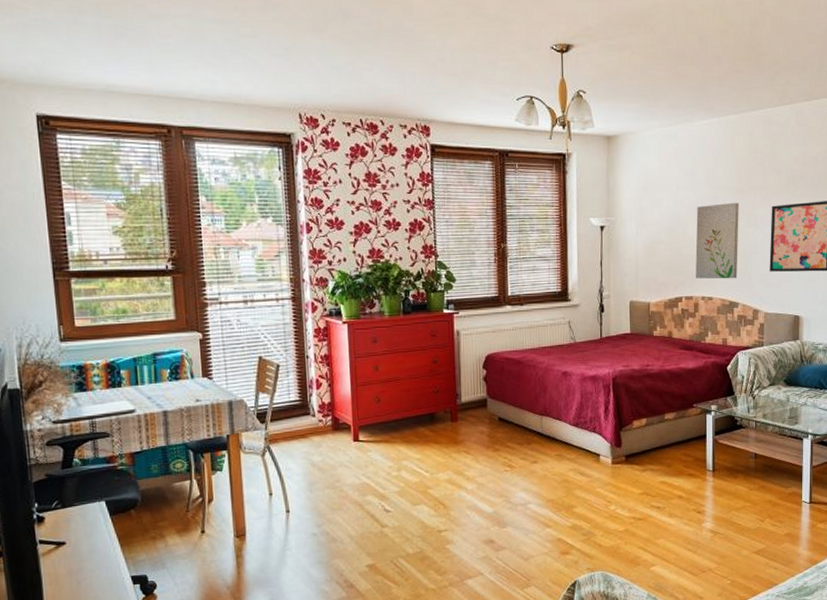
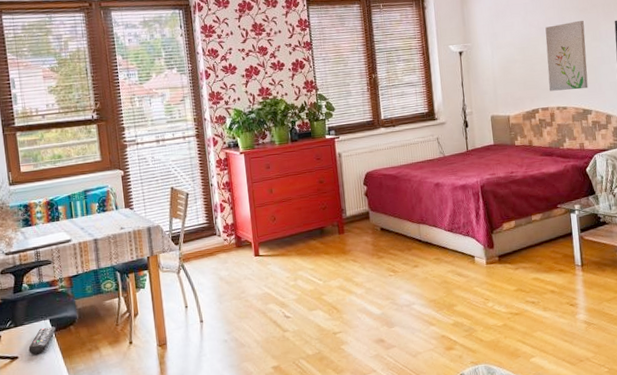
remote control: none [78,509,113,541] -> present [28,326,56,355]

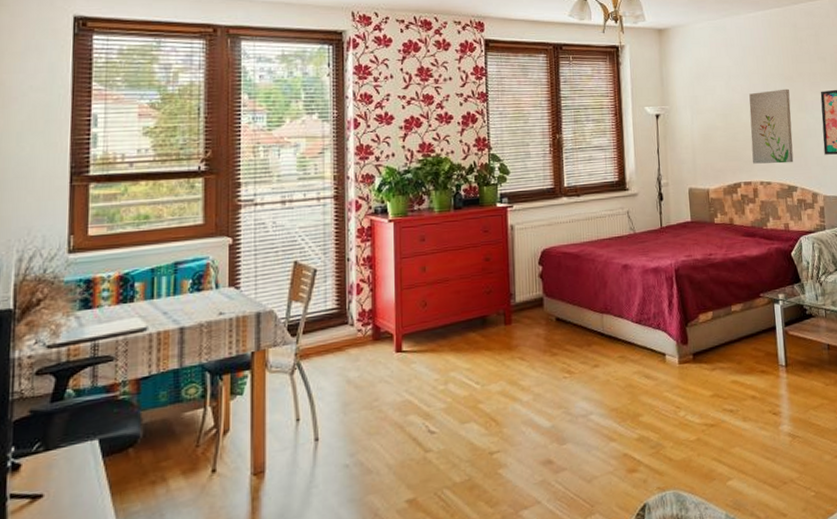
remote control: present [28,326,56,355] -> none [60,449,107,491]

